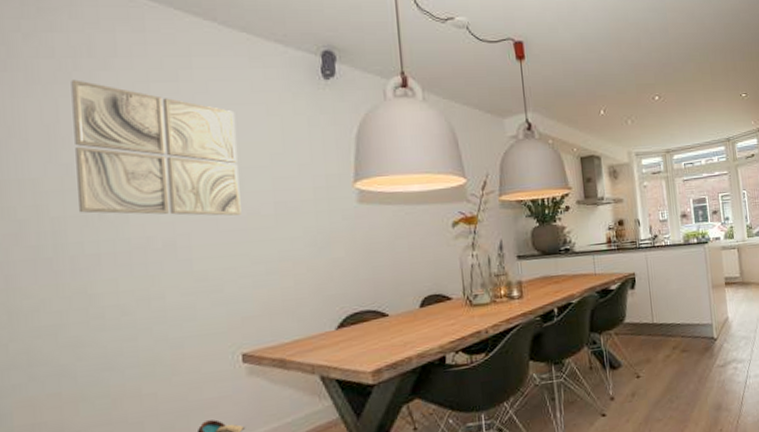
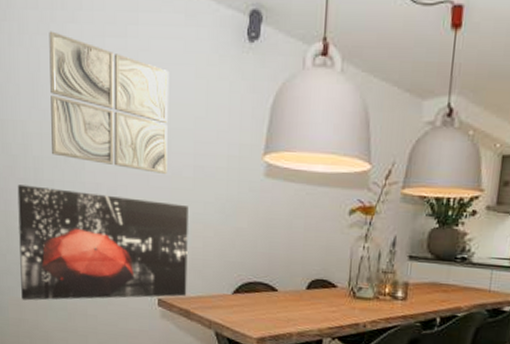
wall art: none [26,244,280,398] -> present [17,184,188,301]

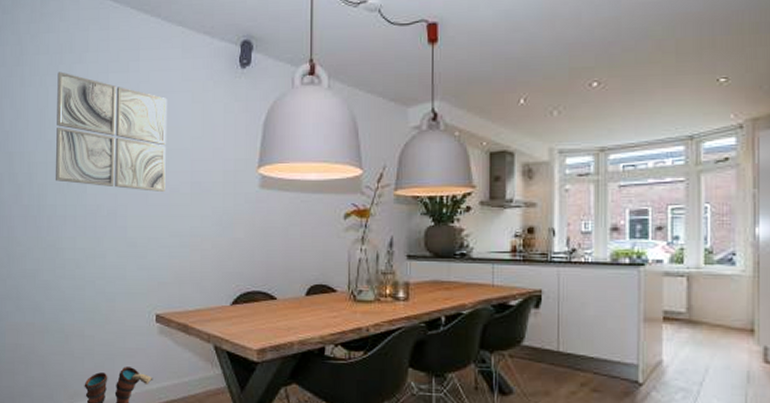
wall art: present [17,184,188,301] -> none [19,211,186,325]

